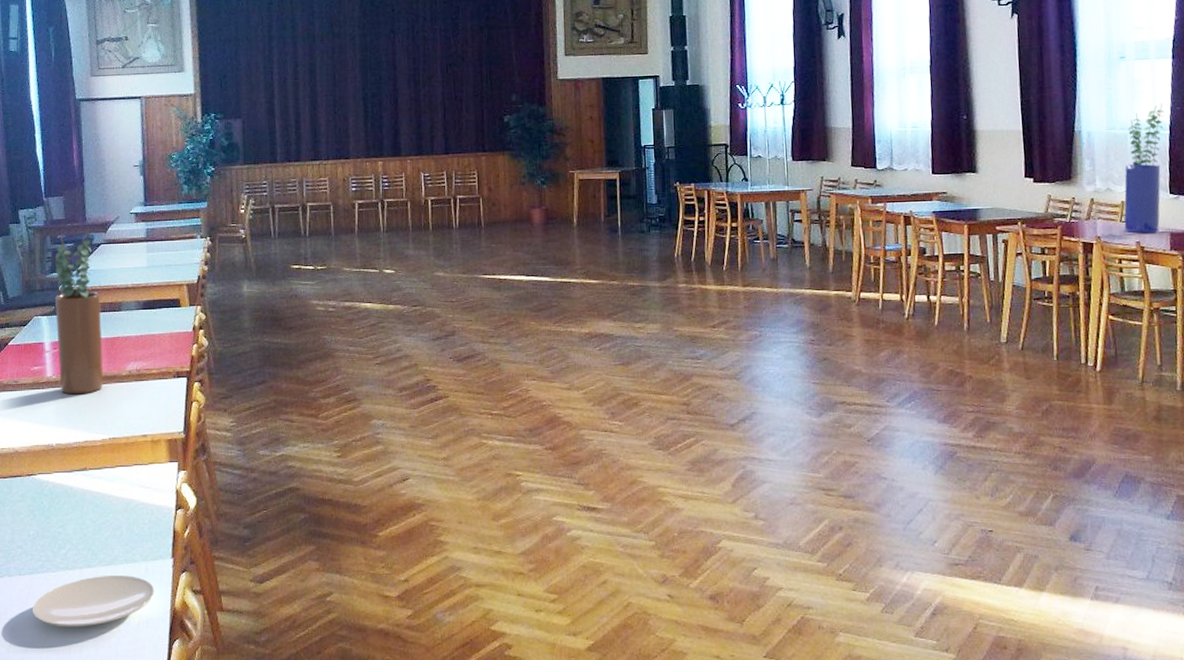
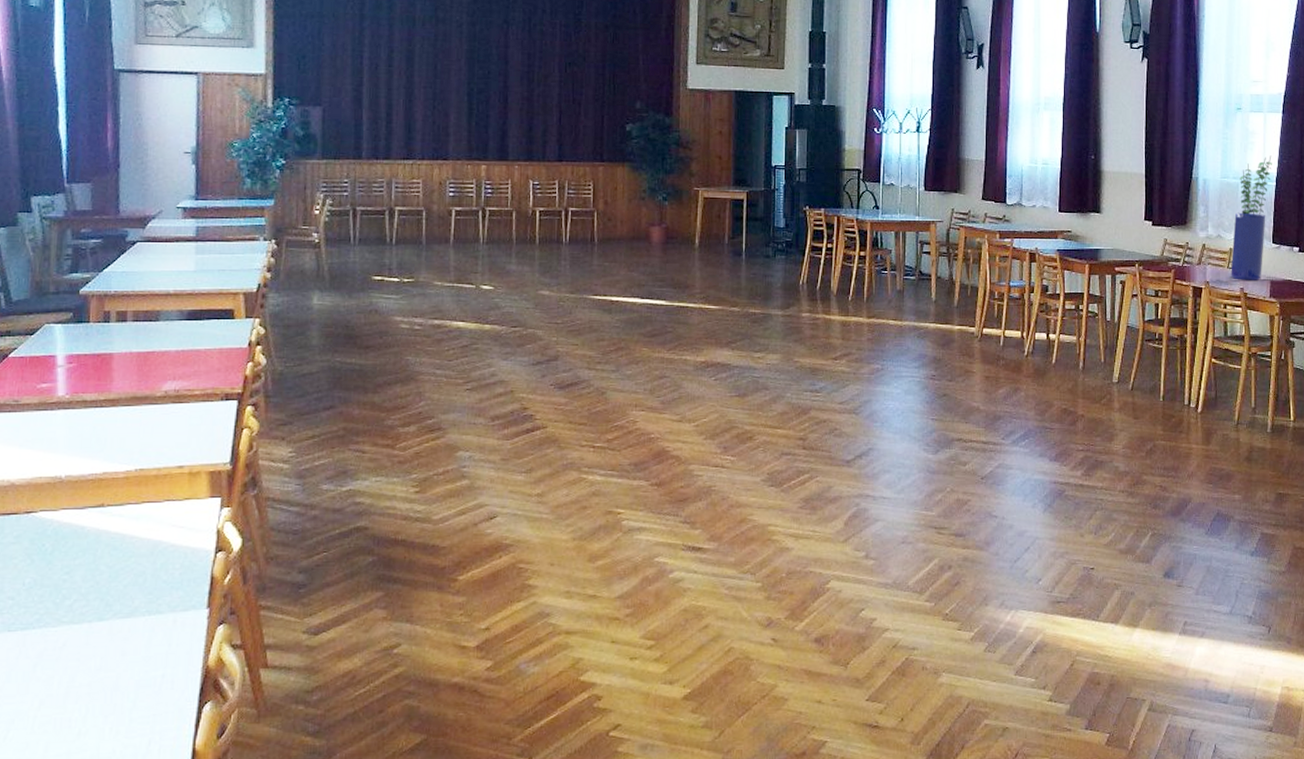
plate: present [32,574,155,627] -> none [22,628,184,692]
vase: present [54,225,104,395] -> none [73,218,133,418]

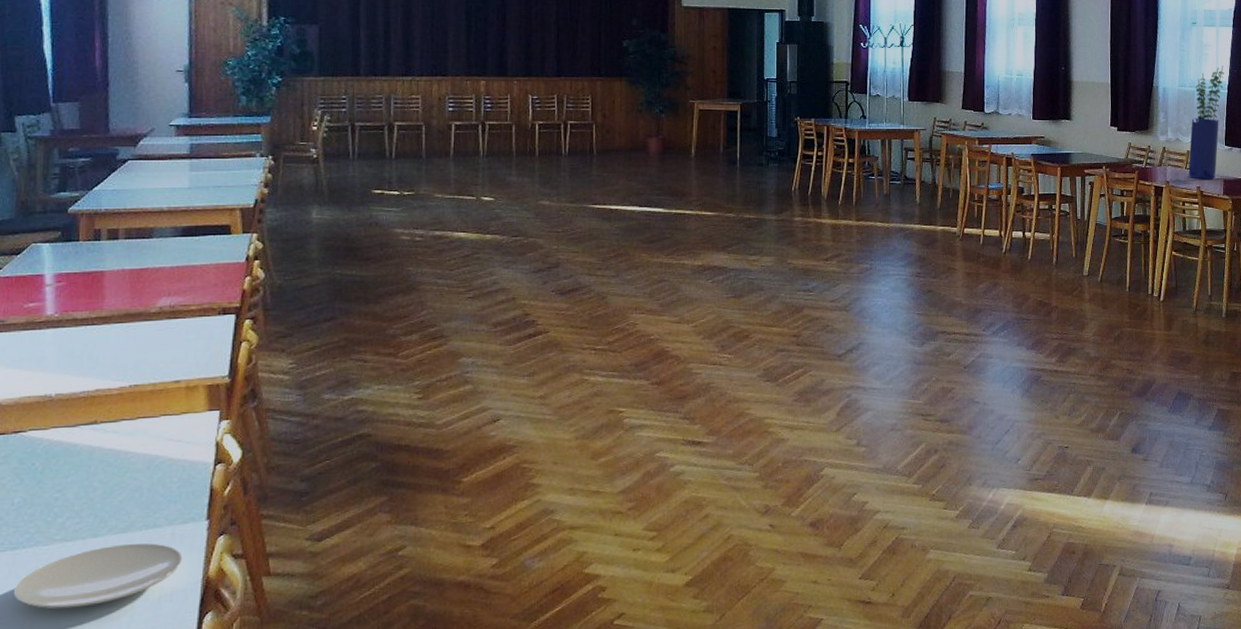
plate: none [22,628,184,692] -> present [13,543,183,610]

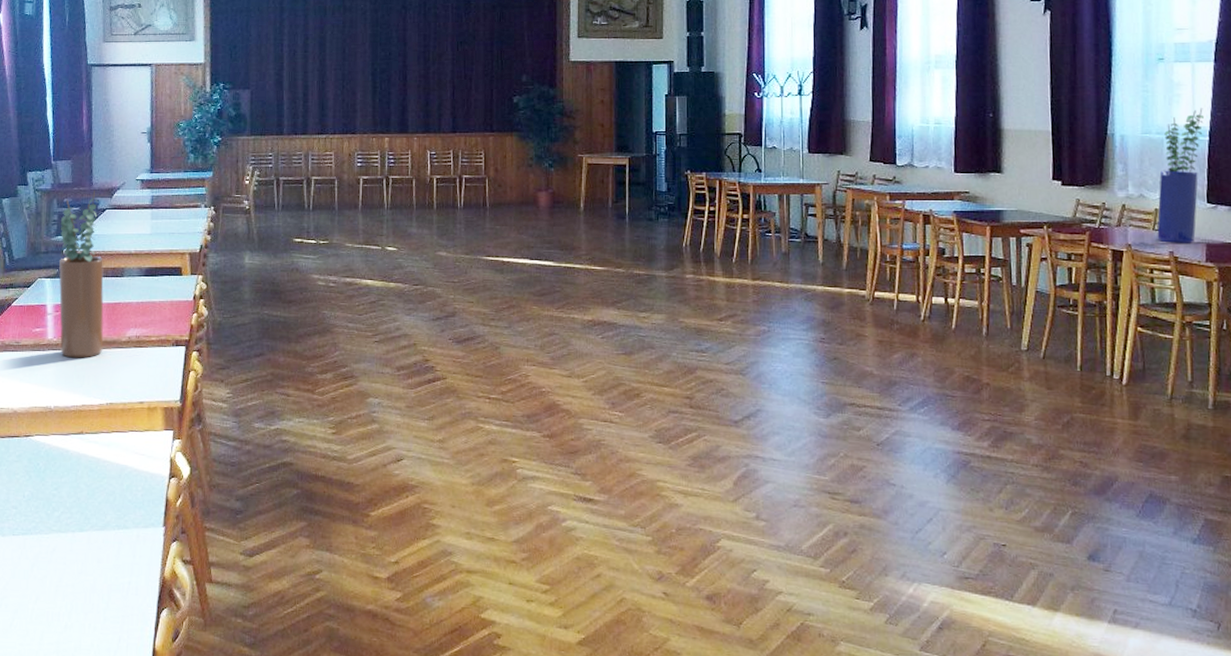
plate: present [13,543,183,610] -> none [23,540,145,591]
vase: none [62,137,126,336] -> present [59,189,104,358]

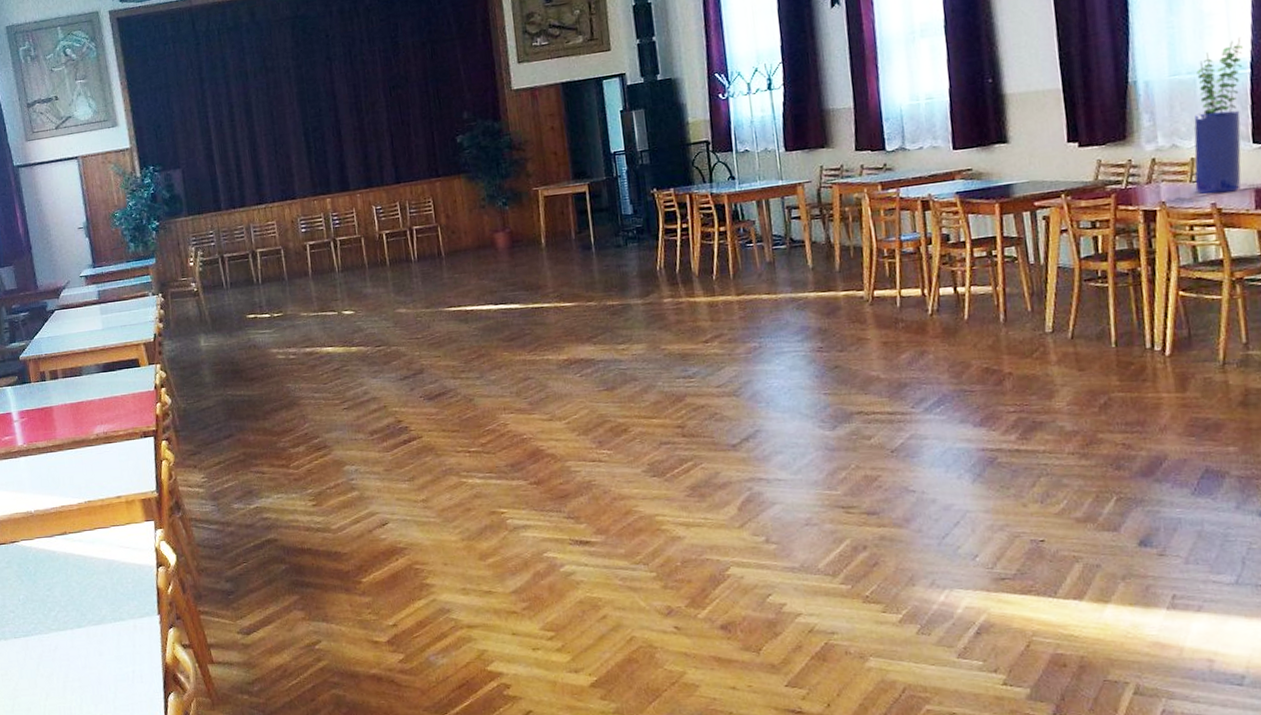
vase: present [59,189,104,358] -> none [11,292,74,462]

